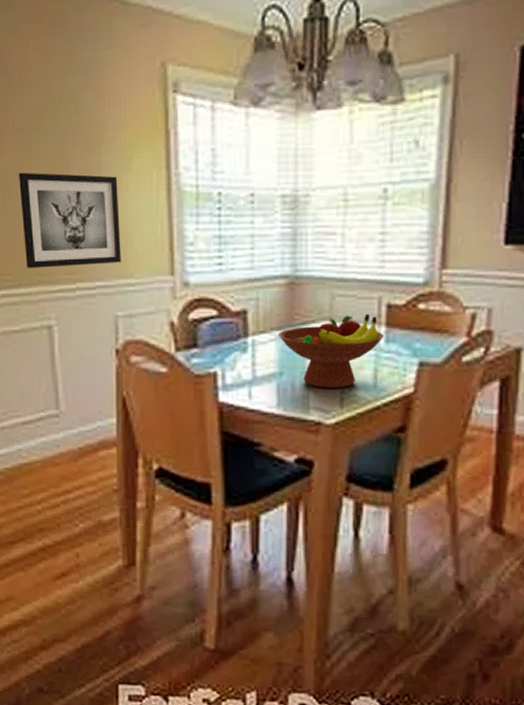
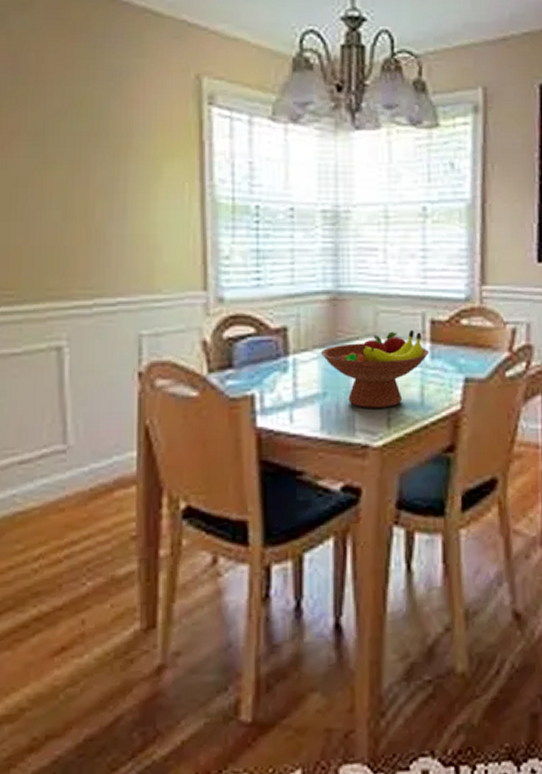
wall art: present [19,172,121,268] -> none [29,177,148,282]

